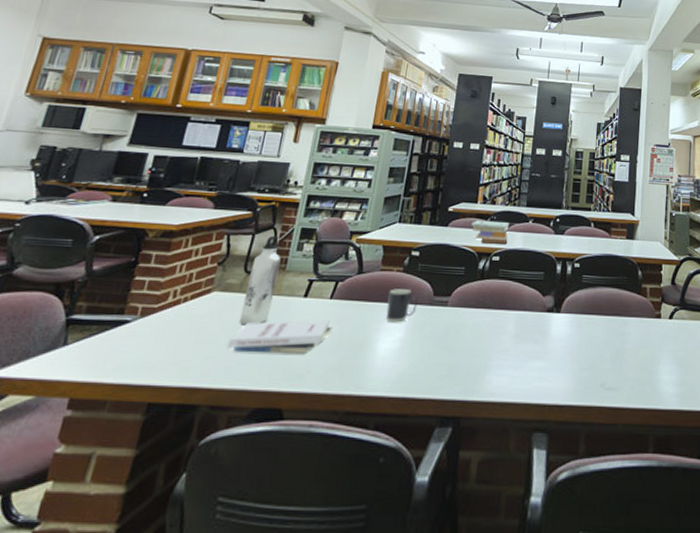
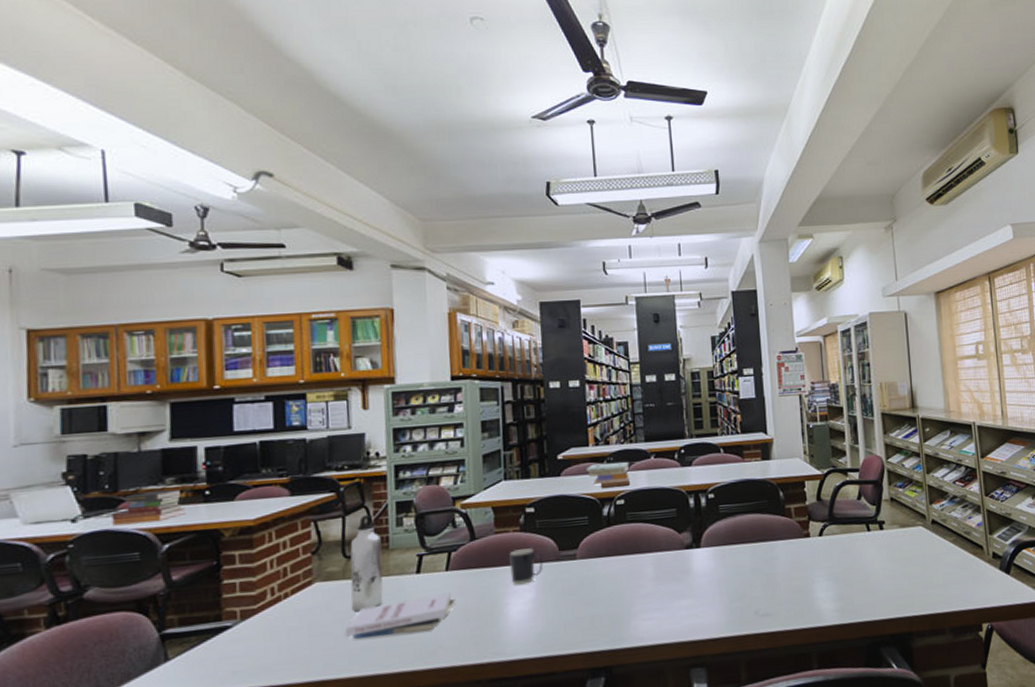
books: none [58,186,123,215] -> present [112,490,185,526]

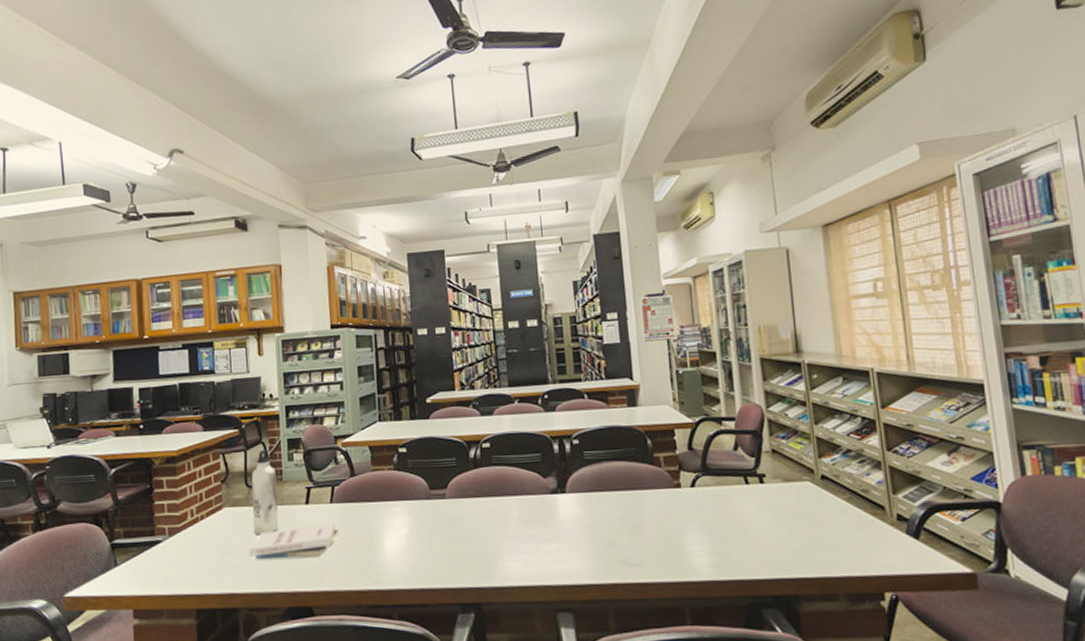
books: present [112,490,185,526] -> none [74,423,126,452]
mug: present [509,548,544,585] -> none [385,486,416,520]
books: present [586,462,631,488] -> none [453,406,496,431]

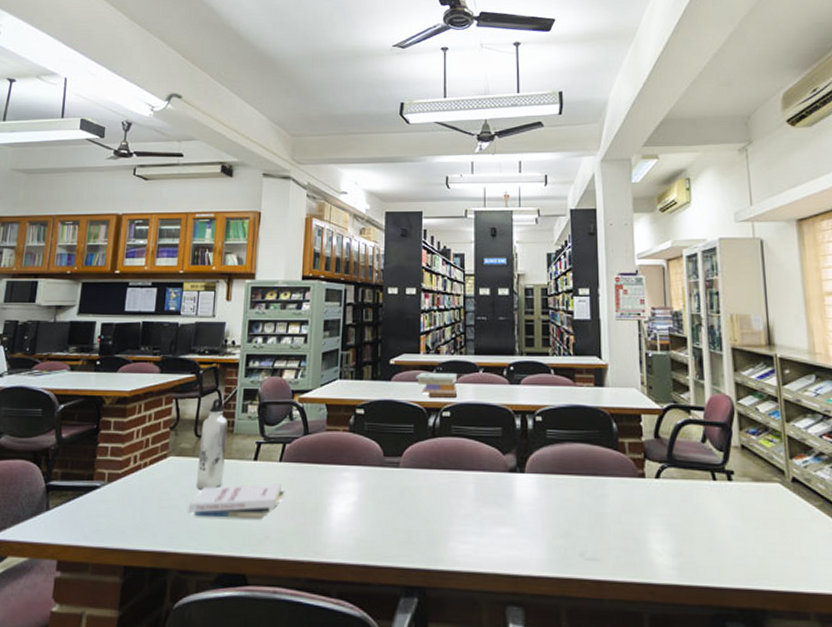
books: none [453,406,496,431] -> present [416,372,458,398]

